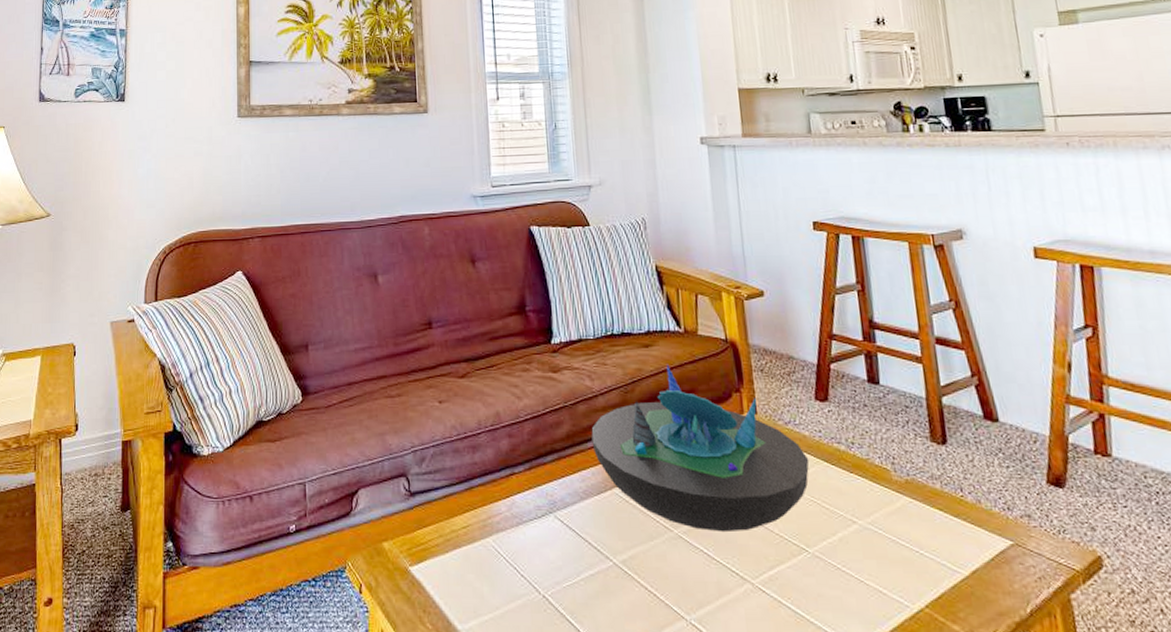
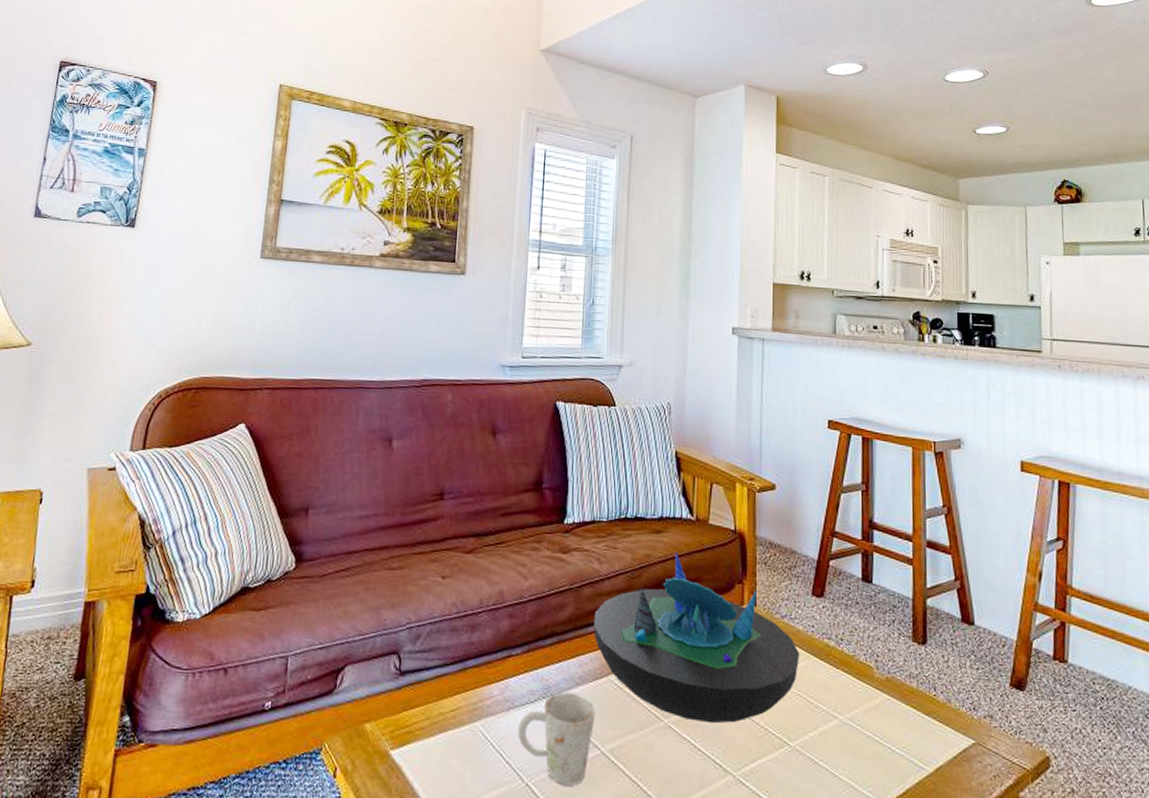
mug: none [529,506,604,597] -> present [518,692,596,786]

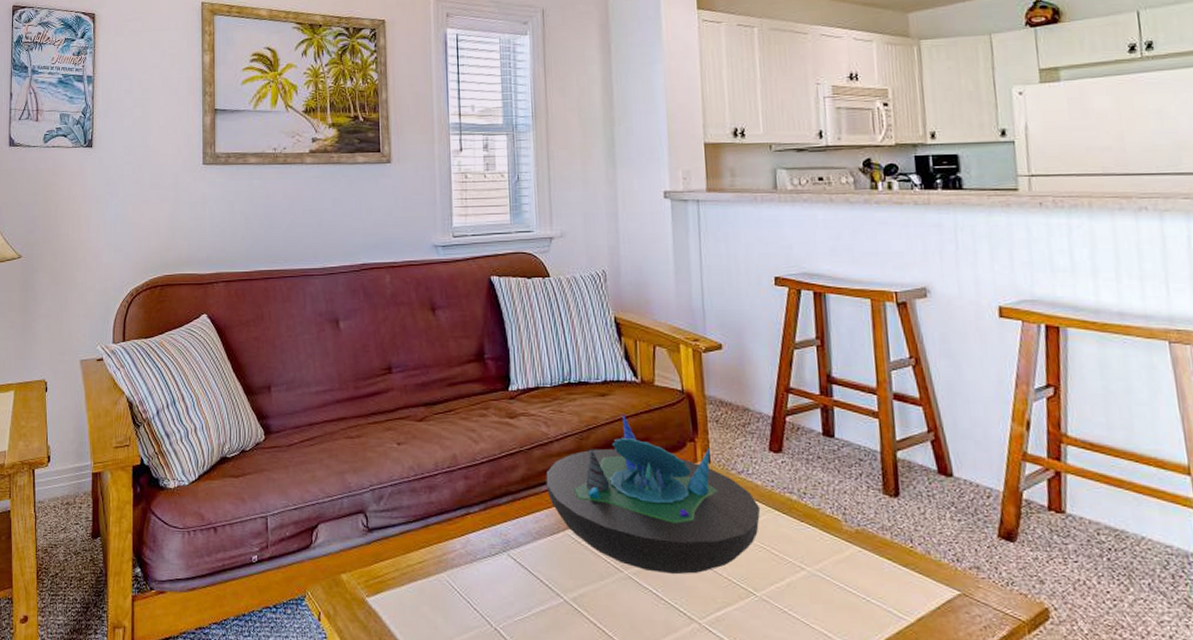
mug: present [518,692,596,786] -> none [482,546,556,631]

